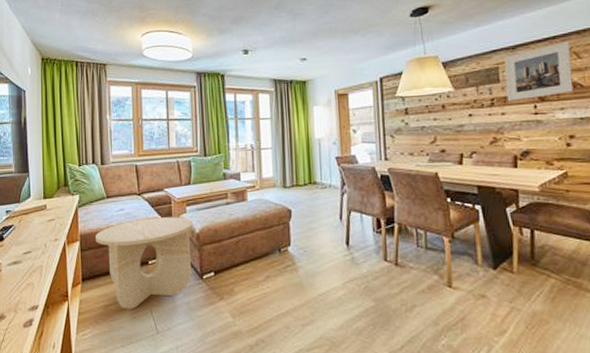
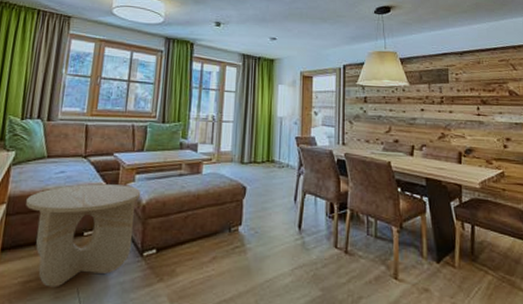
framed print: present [504,41,574,102] -> none [453,54,510,101]

